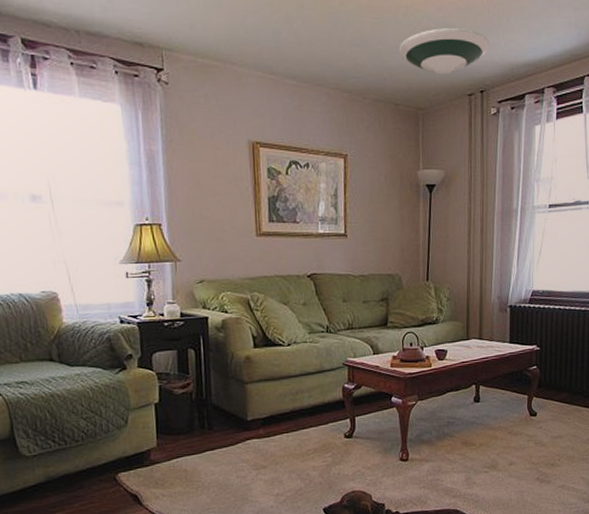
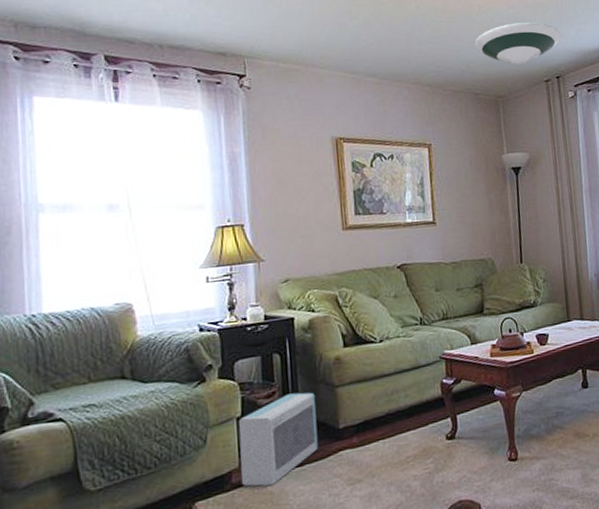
air purifier: none [156,385,229,465] -> present [238,392,319,487]

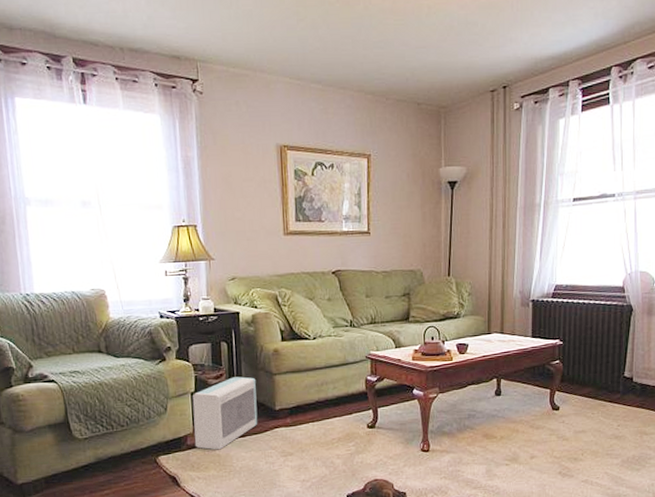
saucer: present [474,22,561,65] -> none [421,25,513,72]

